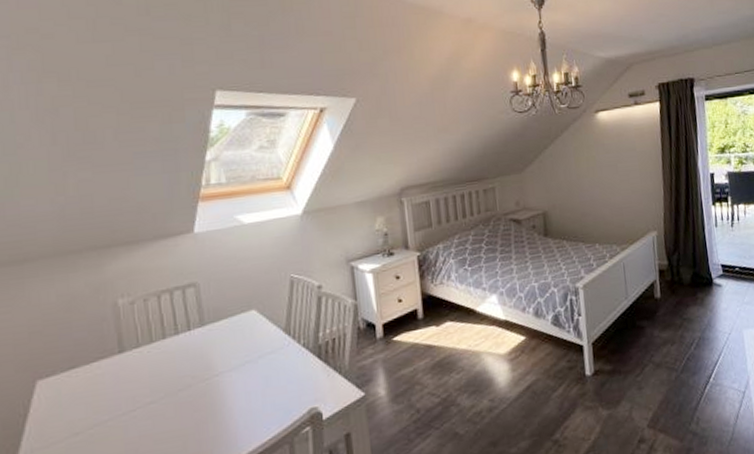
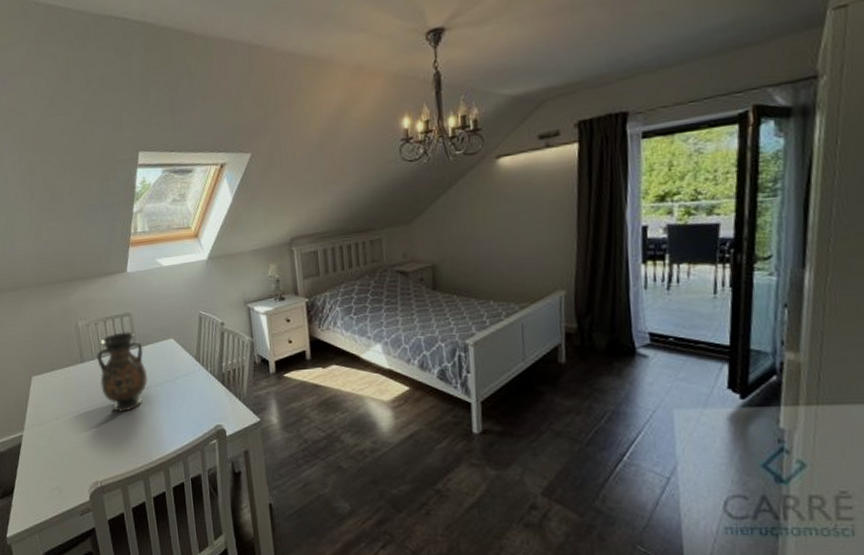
vase: none [143,306,219,412] -> present [96,332,148,412]

